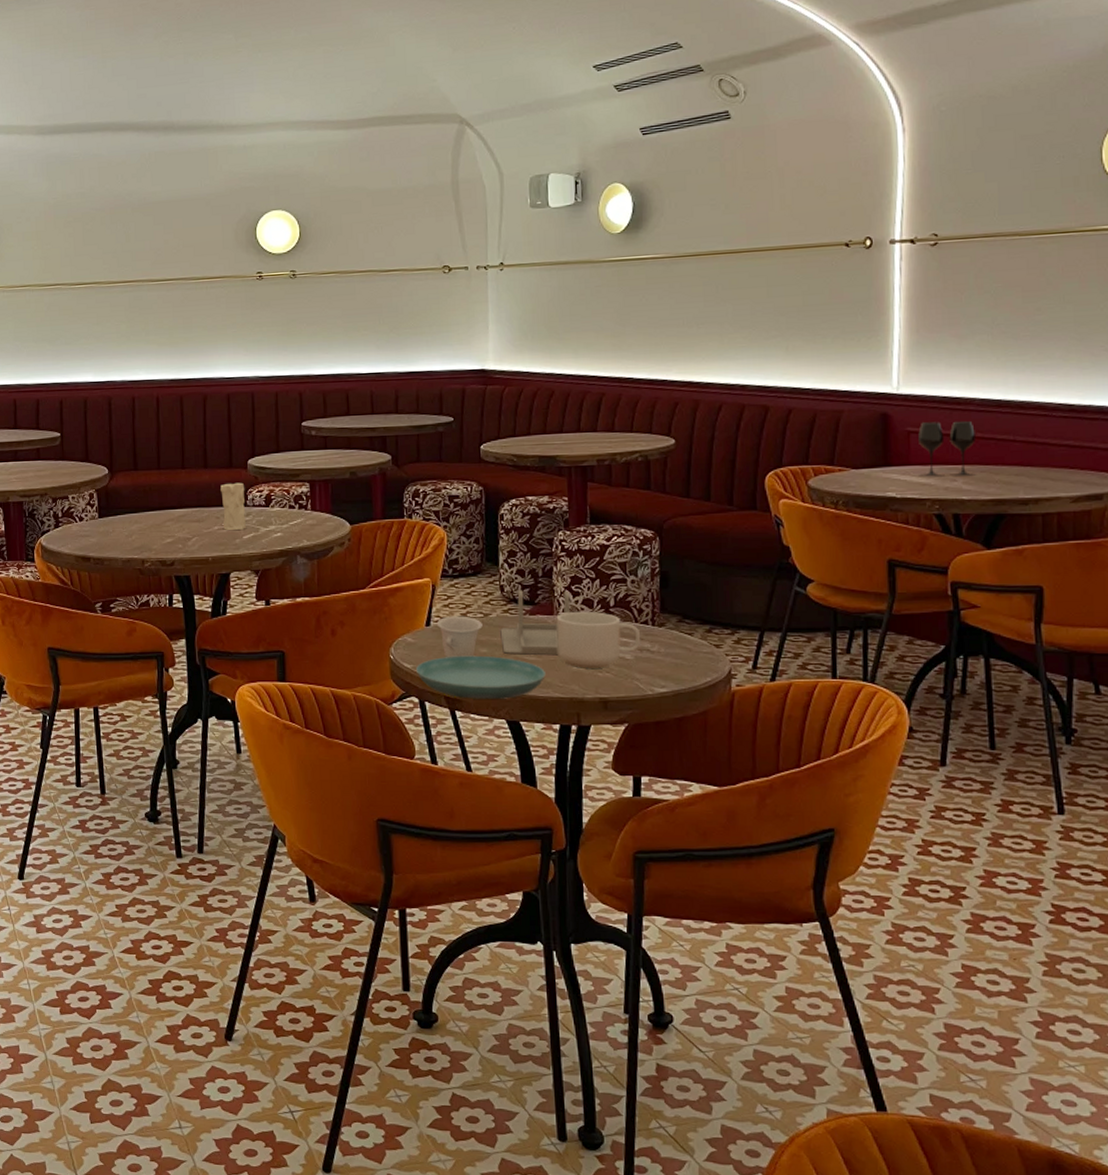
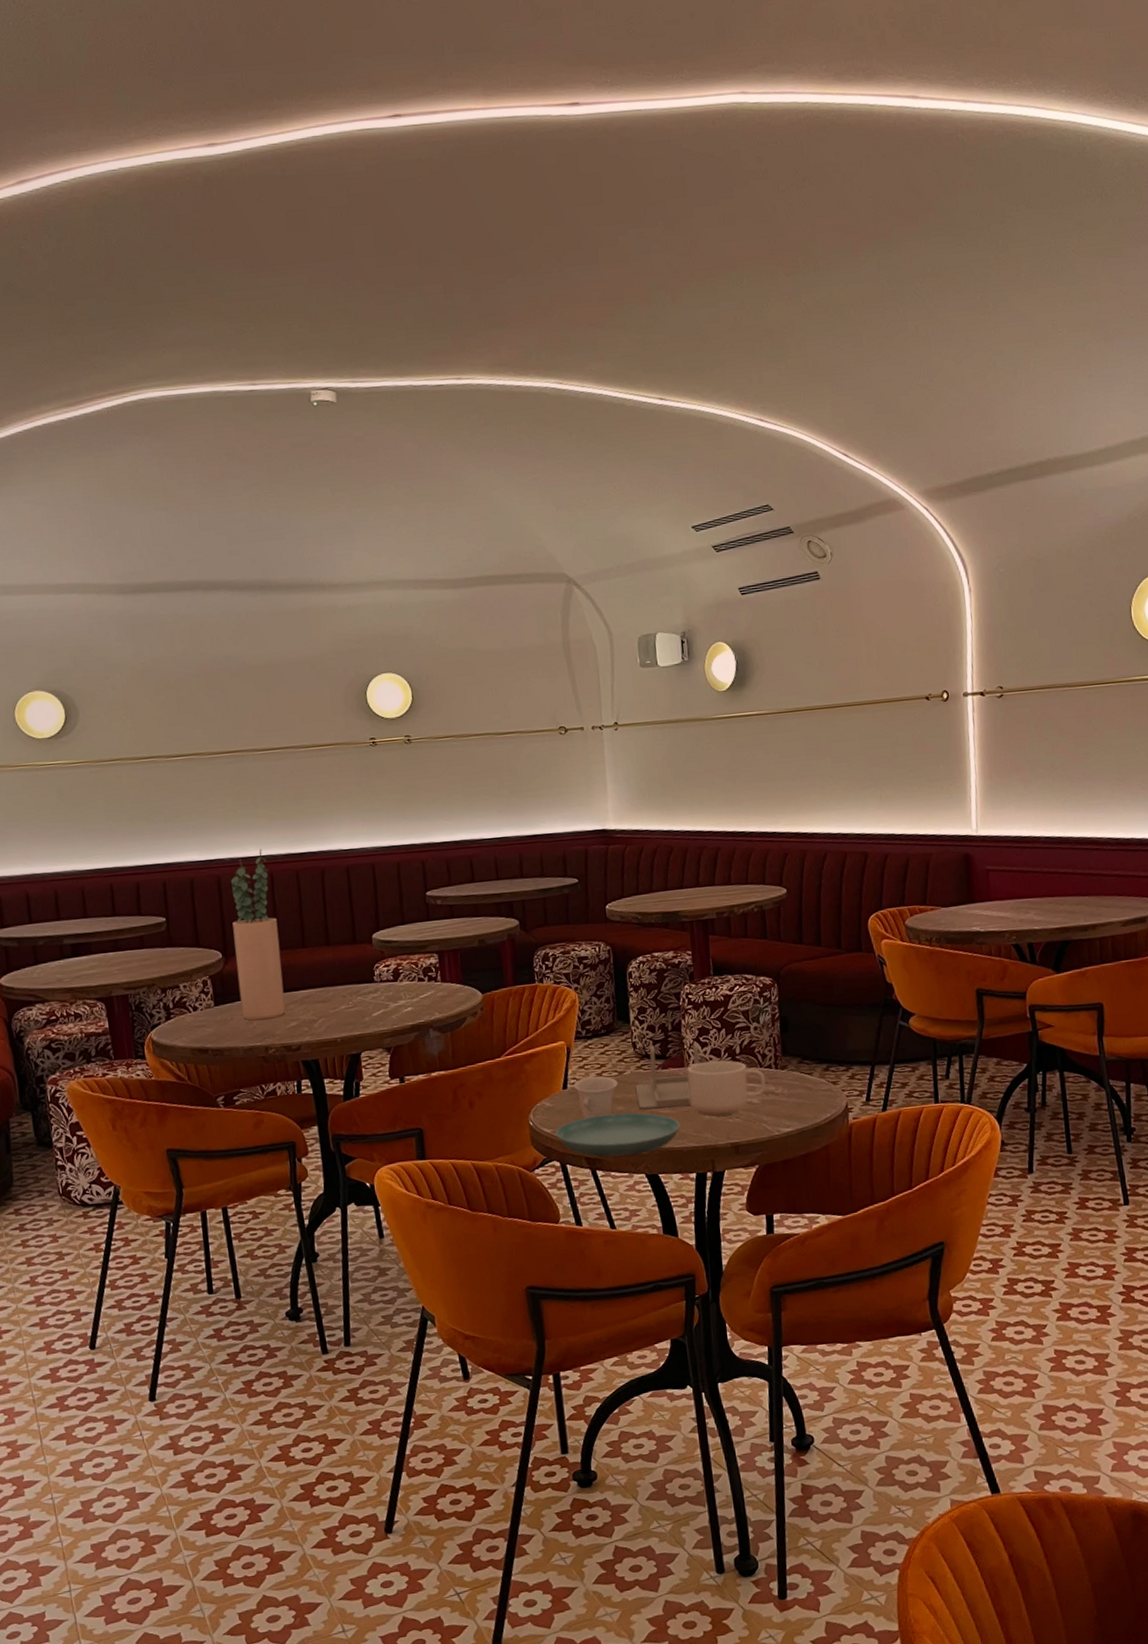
vase: none [119,373,163,534] -> present [231,849,286,1021]
candle: present [220,482,247,531] -> none [345,958,376,1010]
wine glass: present [918,420,977,478] -> none [995,857,1046,912]

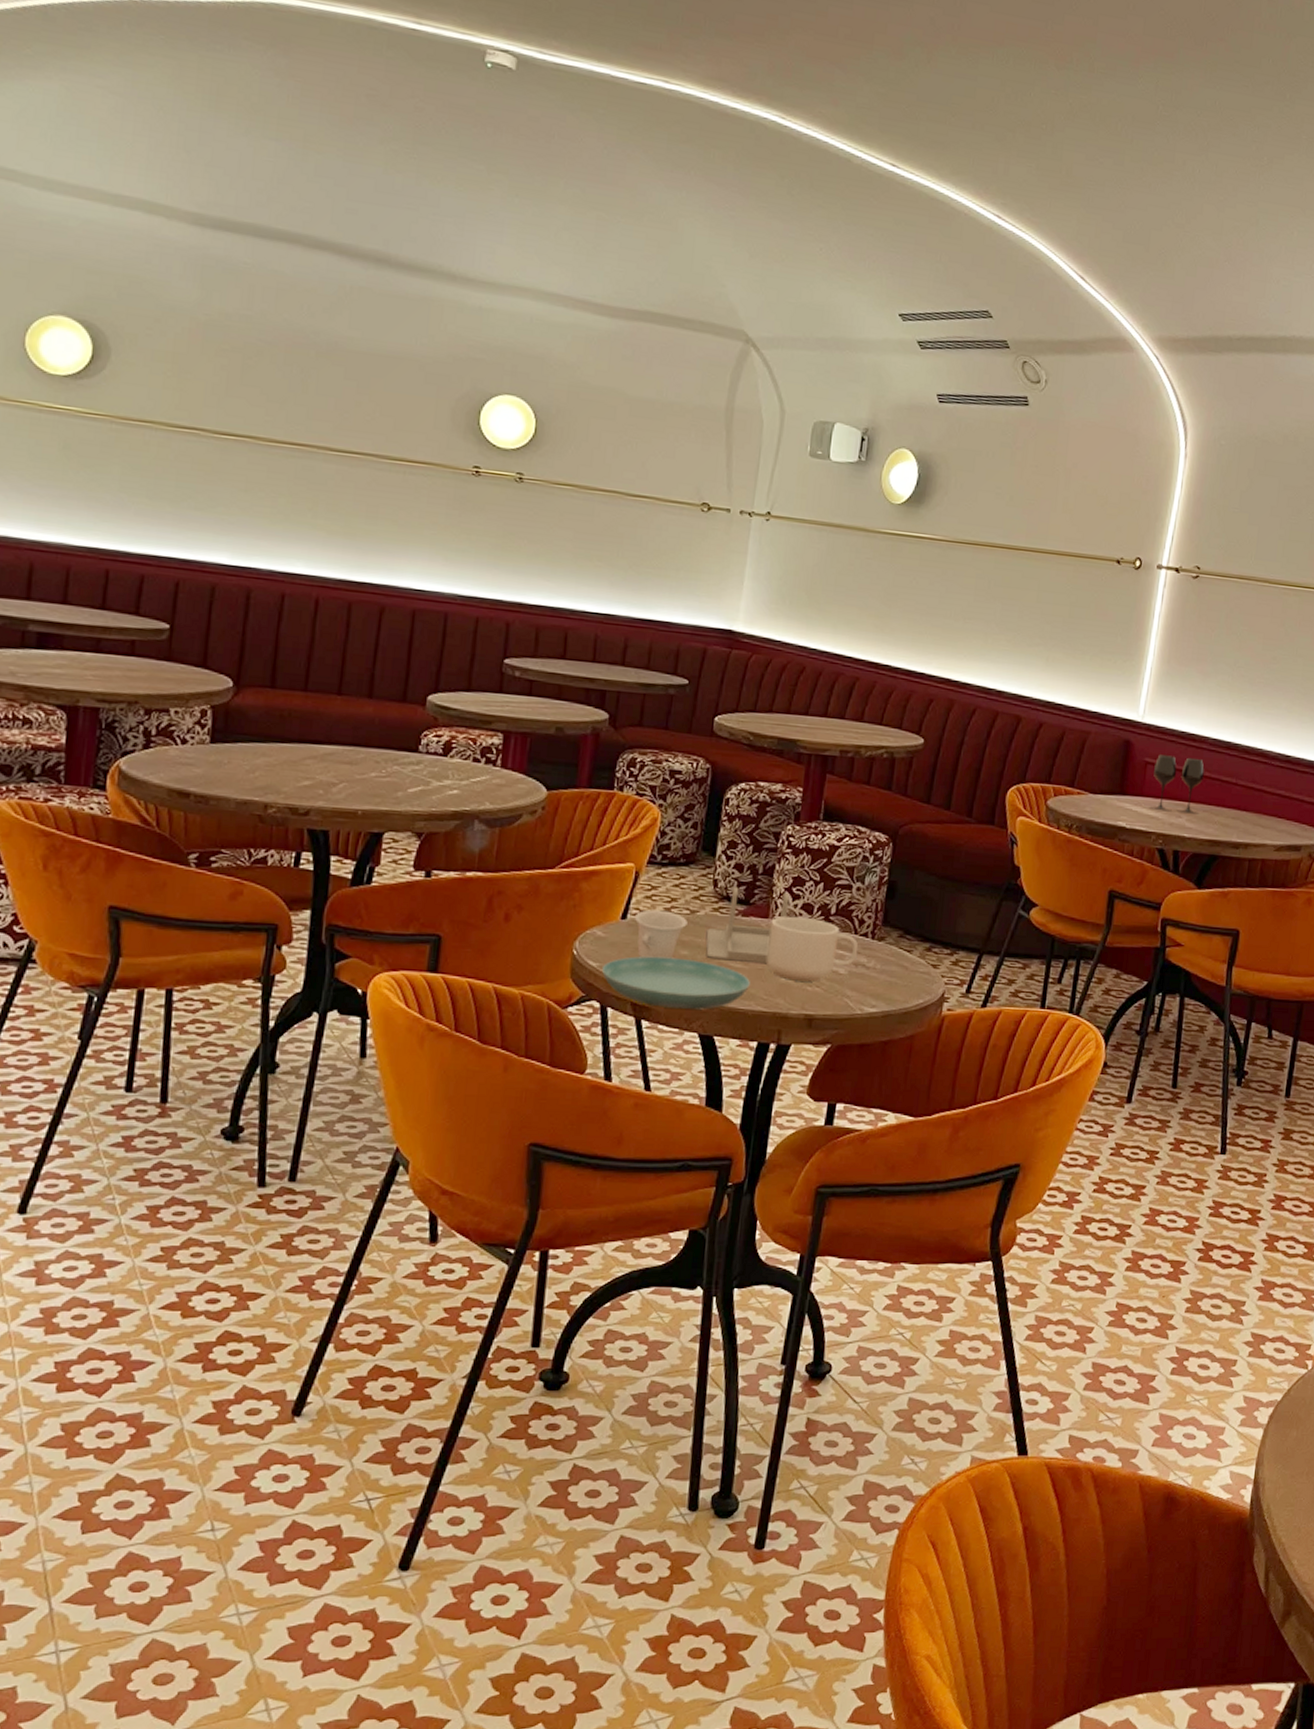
vase: present [231,849,286,1021] -> none [243,567,315,773]
wine glass: none [995,857,1046,912] -> present [1149,755,1204,814]

